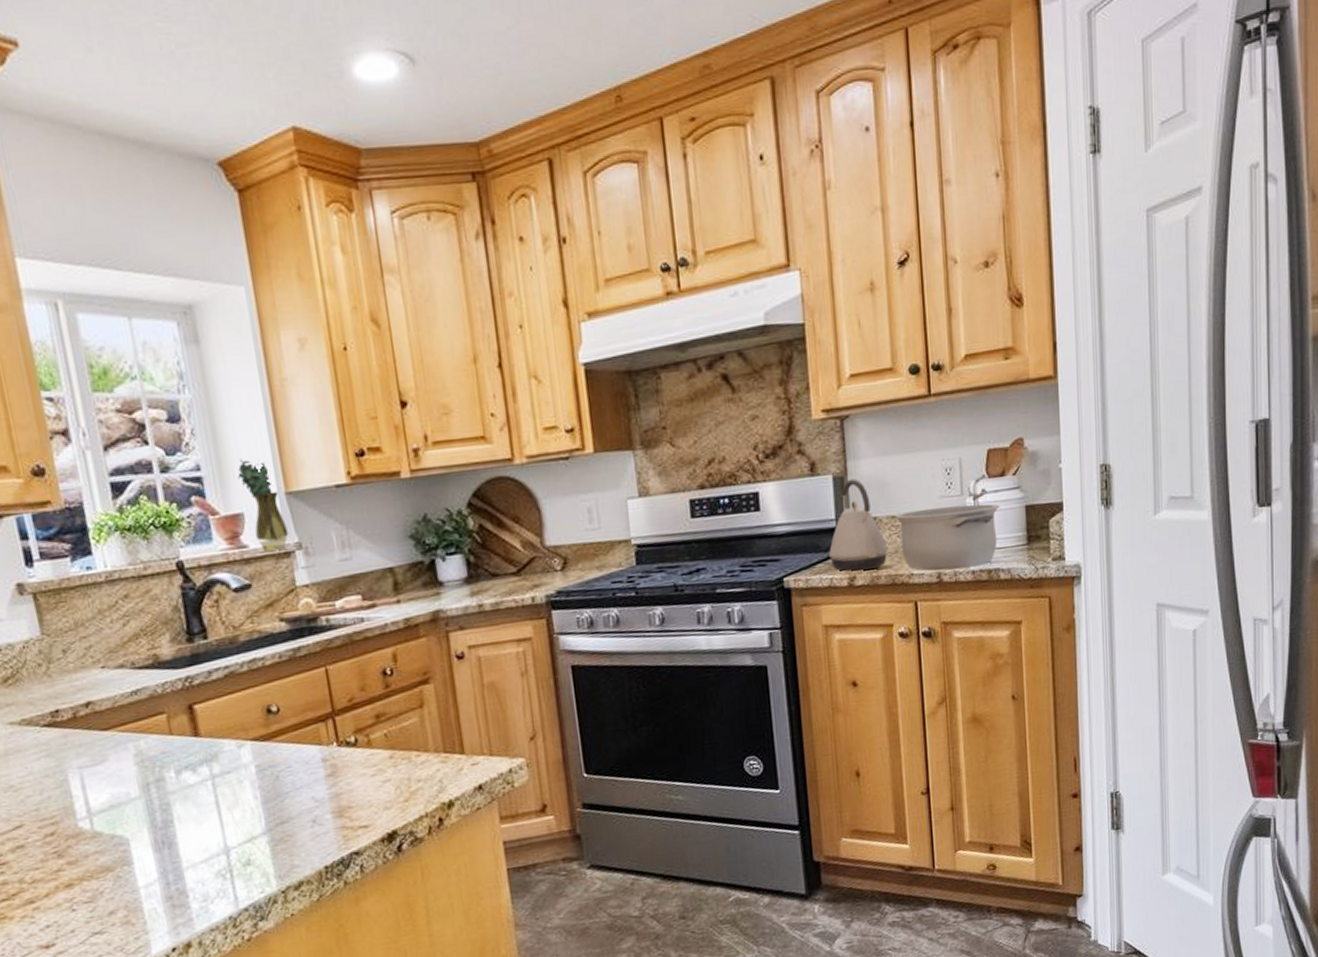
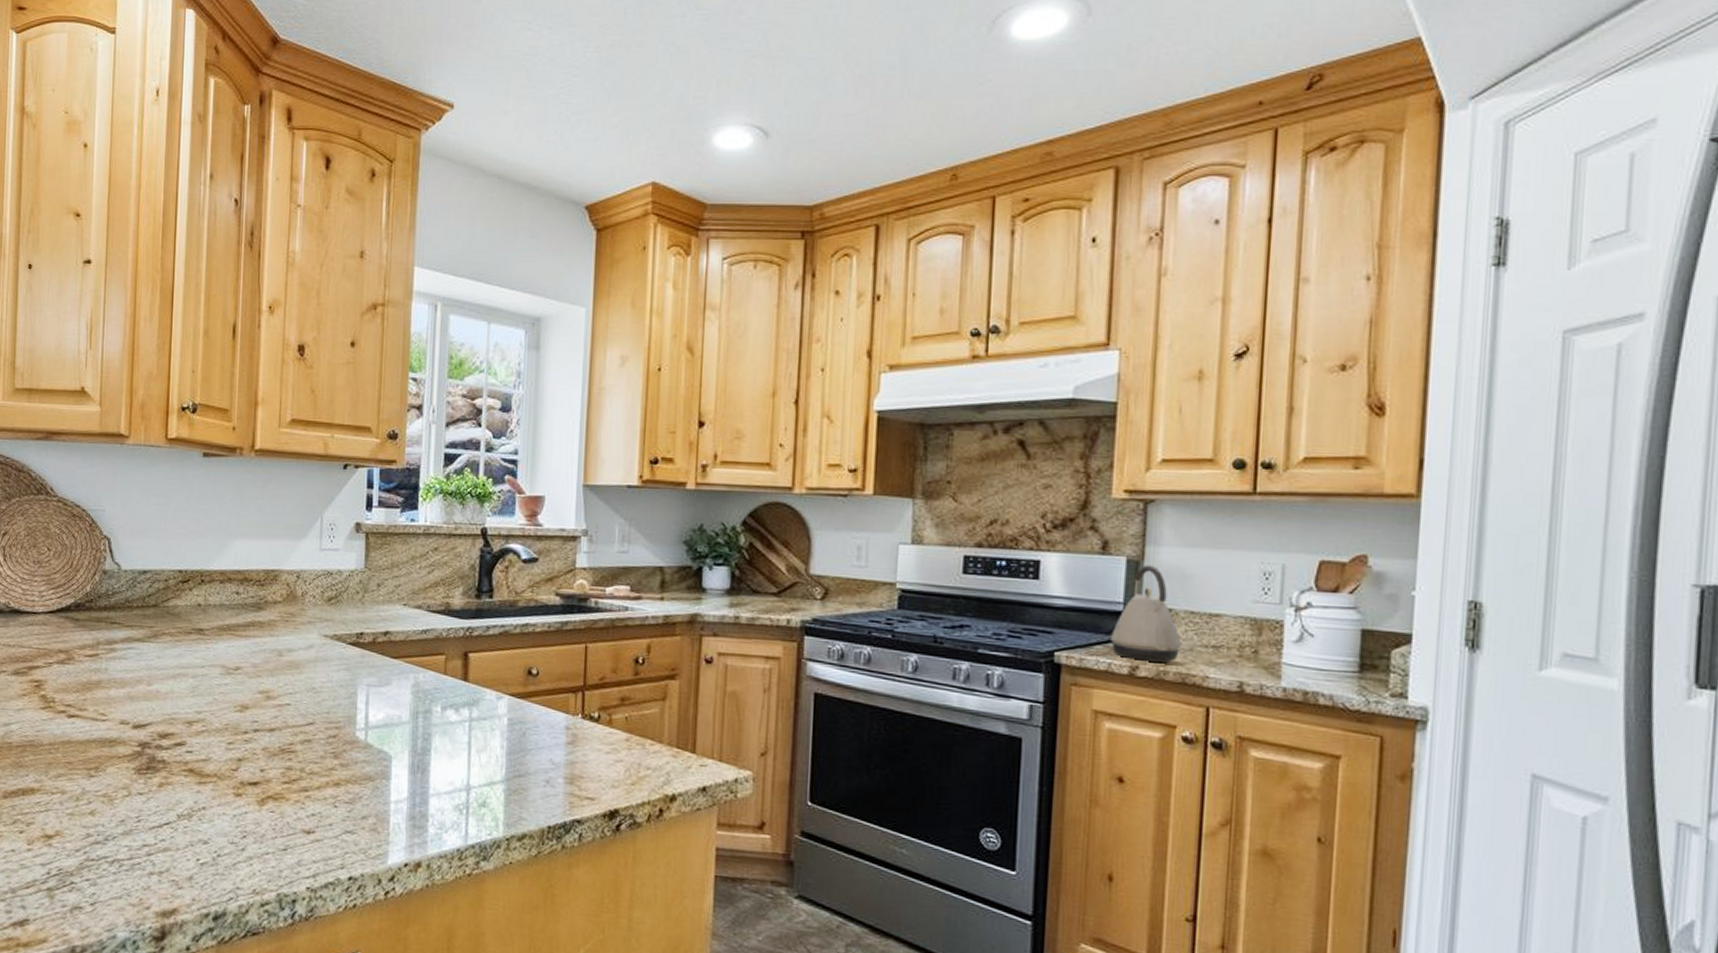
vase: present [238,458,289,551] -> none [547,450,579,533]
cooking pot: present [895,503,1000,572] -> none [1194,610,1328,685]

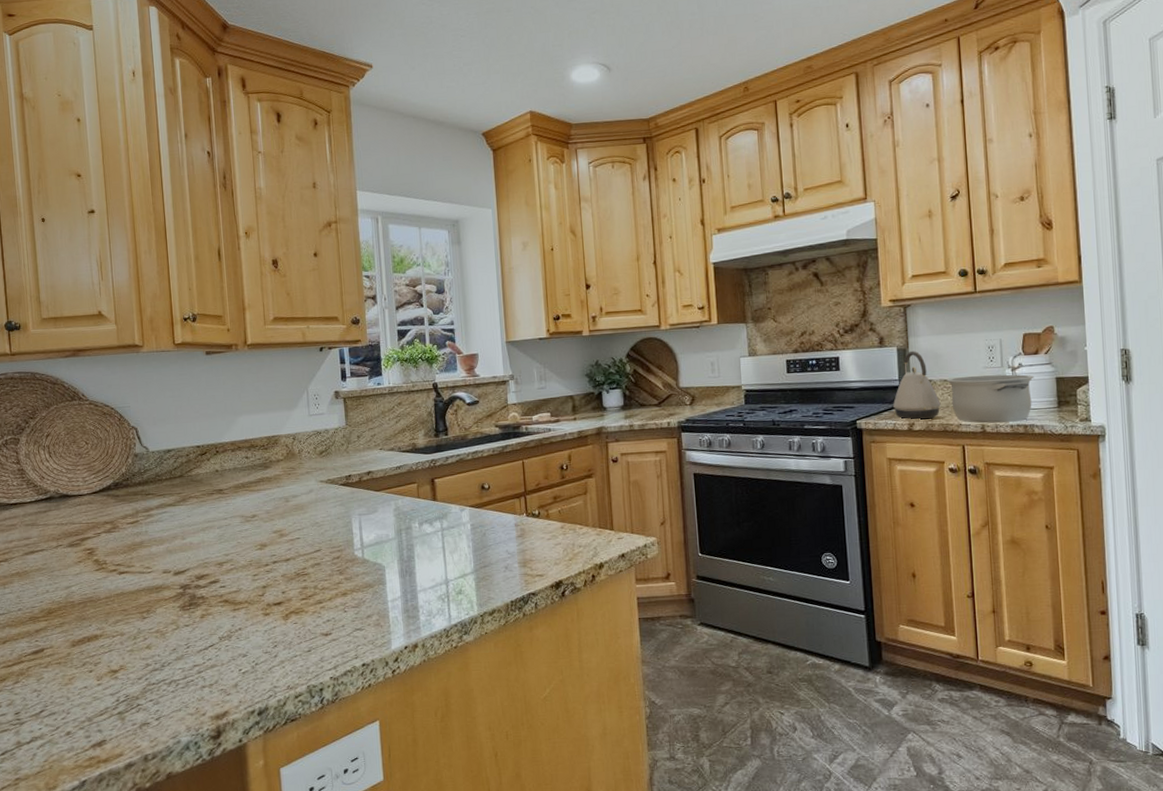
cooking pot: none [1194,610,1328,685] -> present [946,374,1034,424]

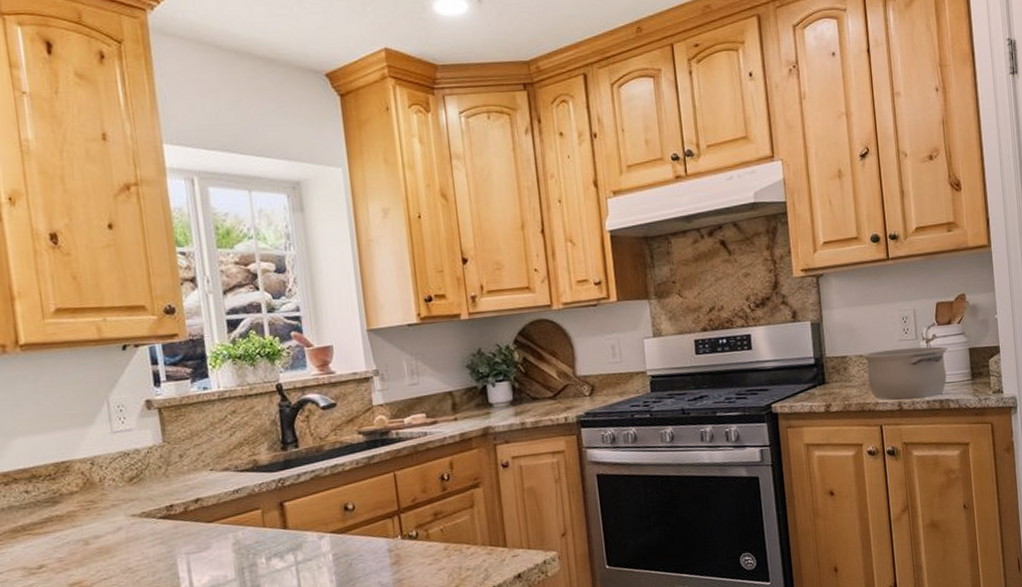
kettle: present [892,350,941,420] -> none [808,324,857,400]

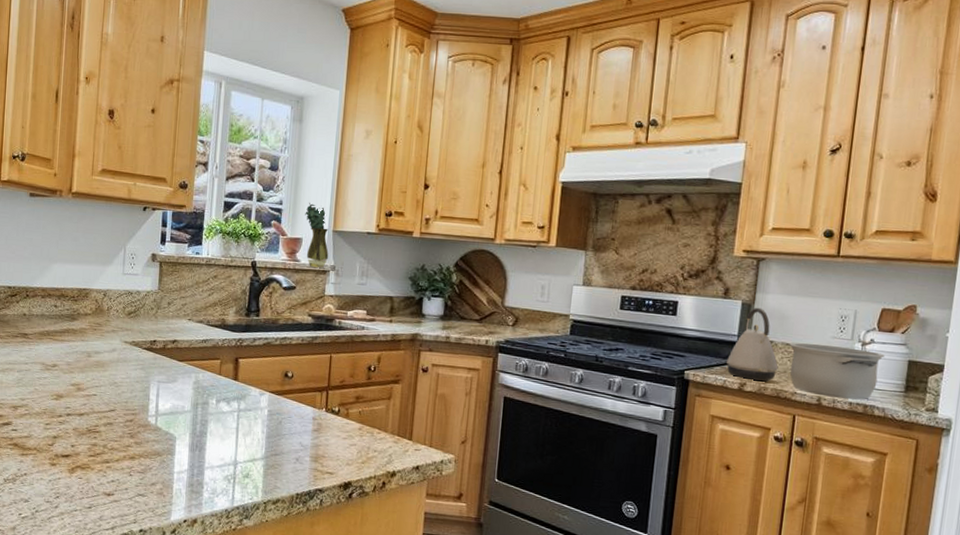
vase: none [329,302,368,377] -> present [305,202,329,268]
kettle: none [808,324,857,400] -> present [725,307,778,382]

